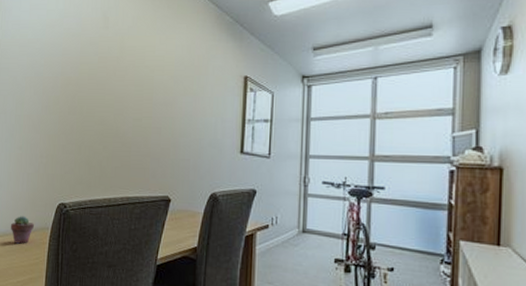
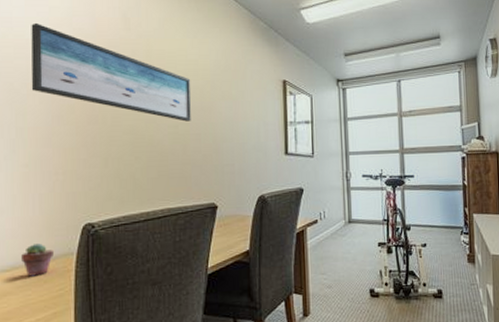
wall art: none [29,24,157,115] -> present [31,22,191,122]

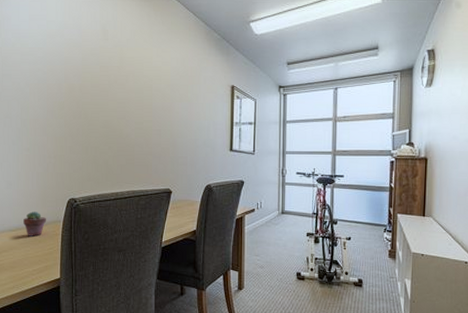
wall art: present [31,22,191,122] -> none [32,34,155,119]

